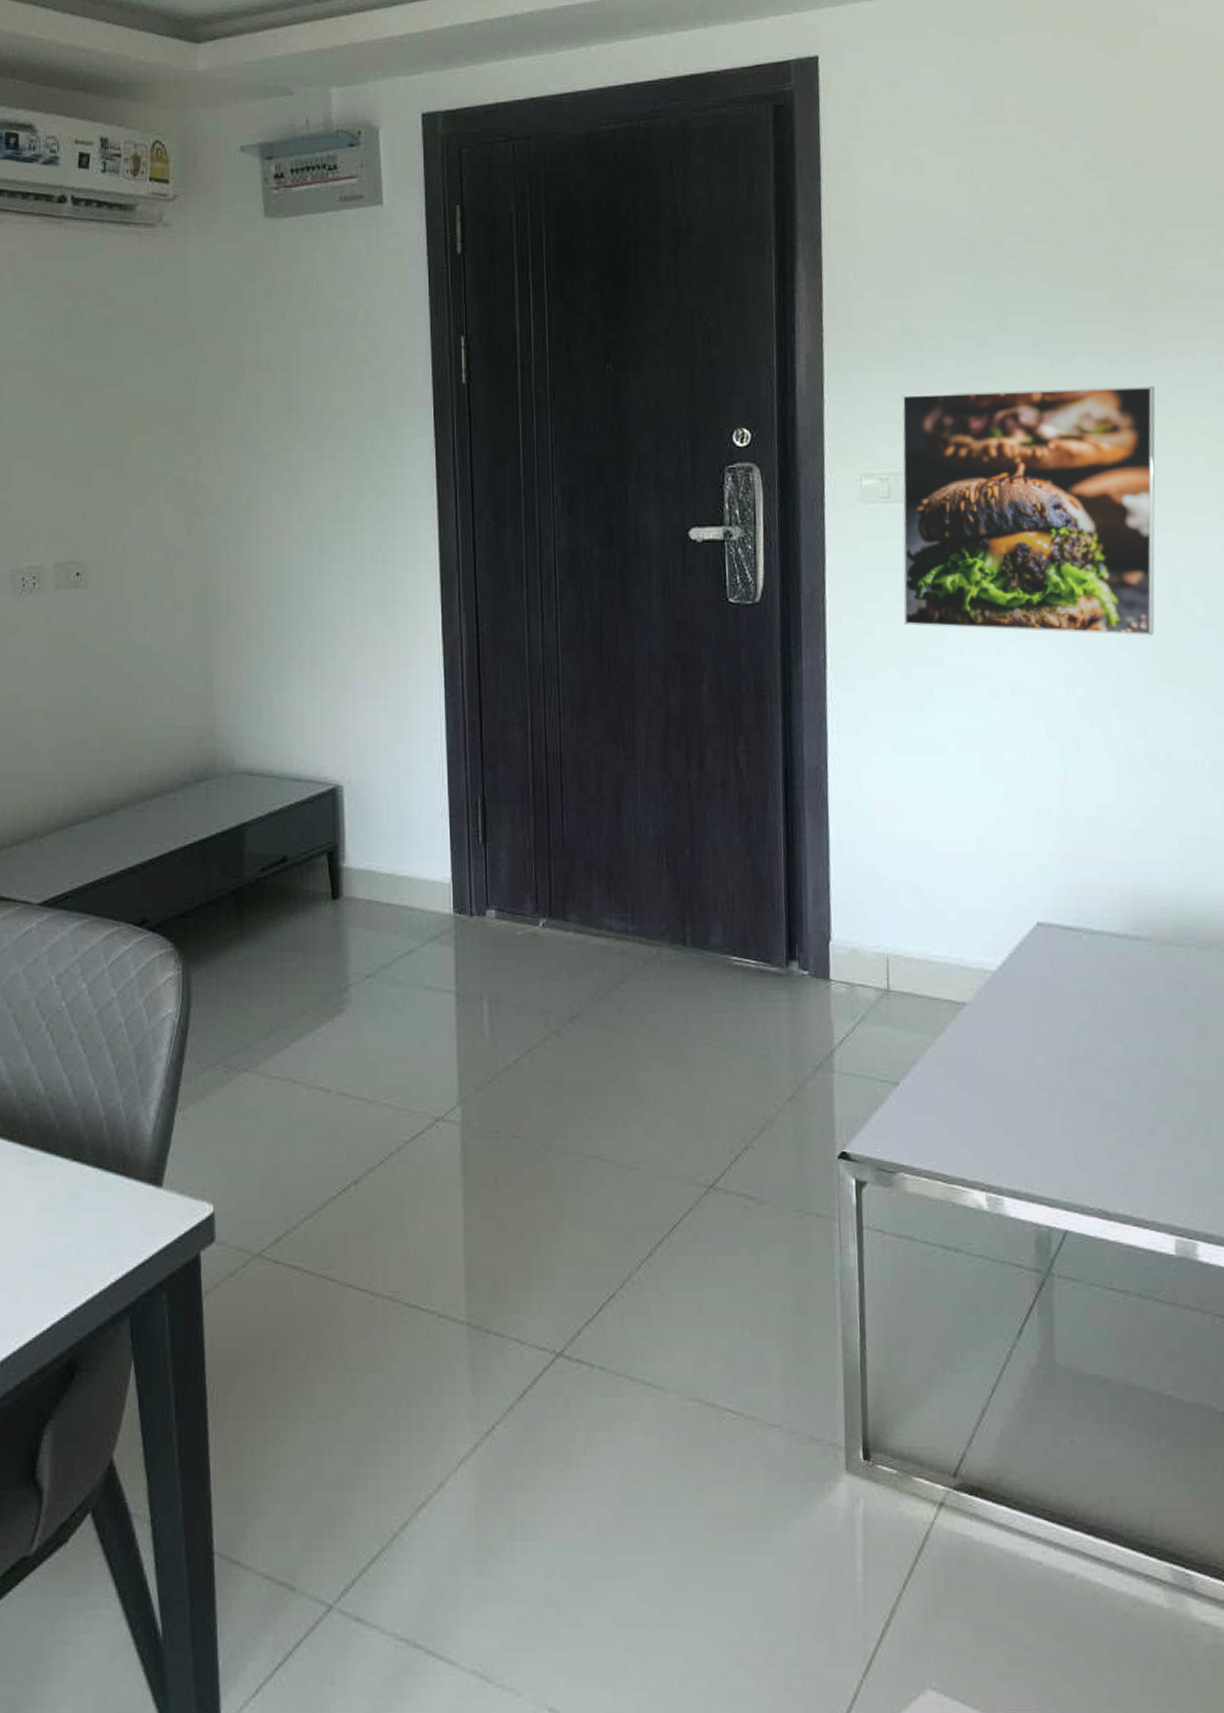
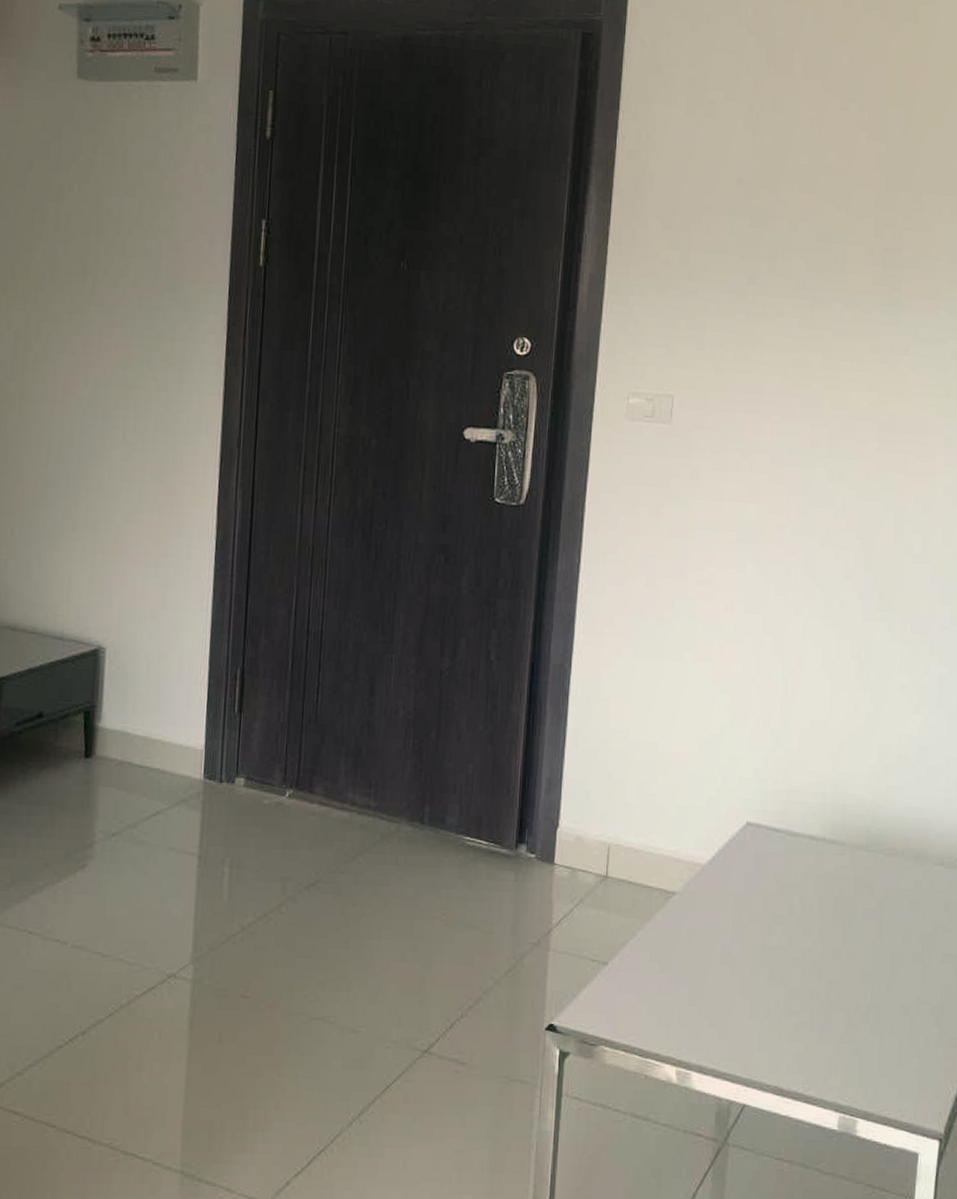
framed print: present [901,385,1156,636] -> none [654,321,901,567]

